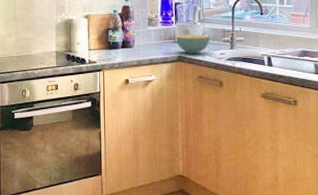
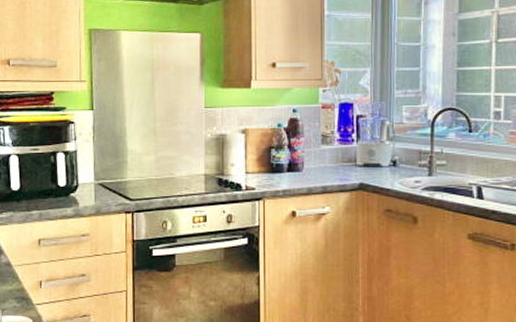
cereal bowl: present [175,34,210,54] -> none [357,155,401,181]

